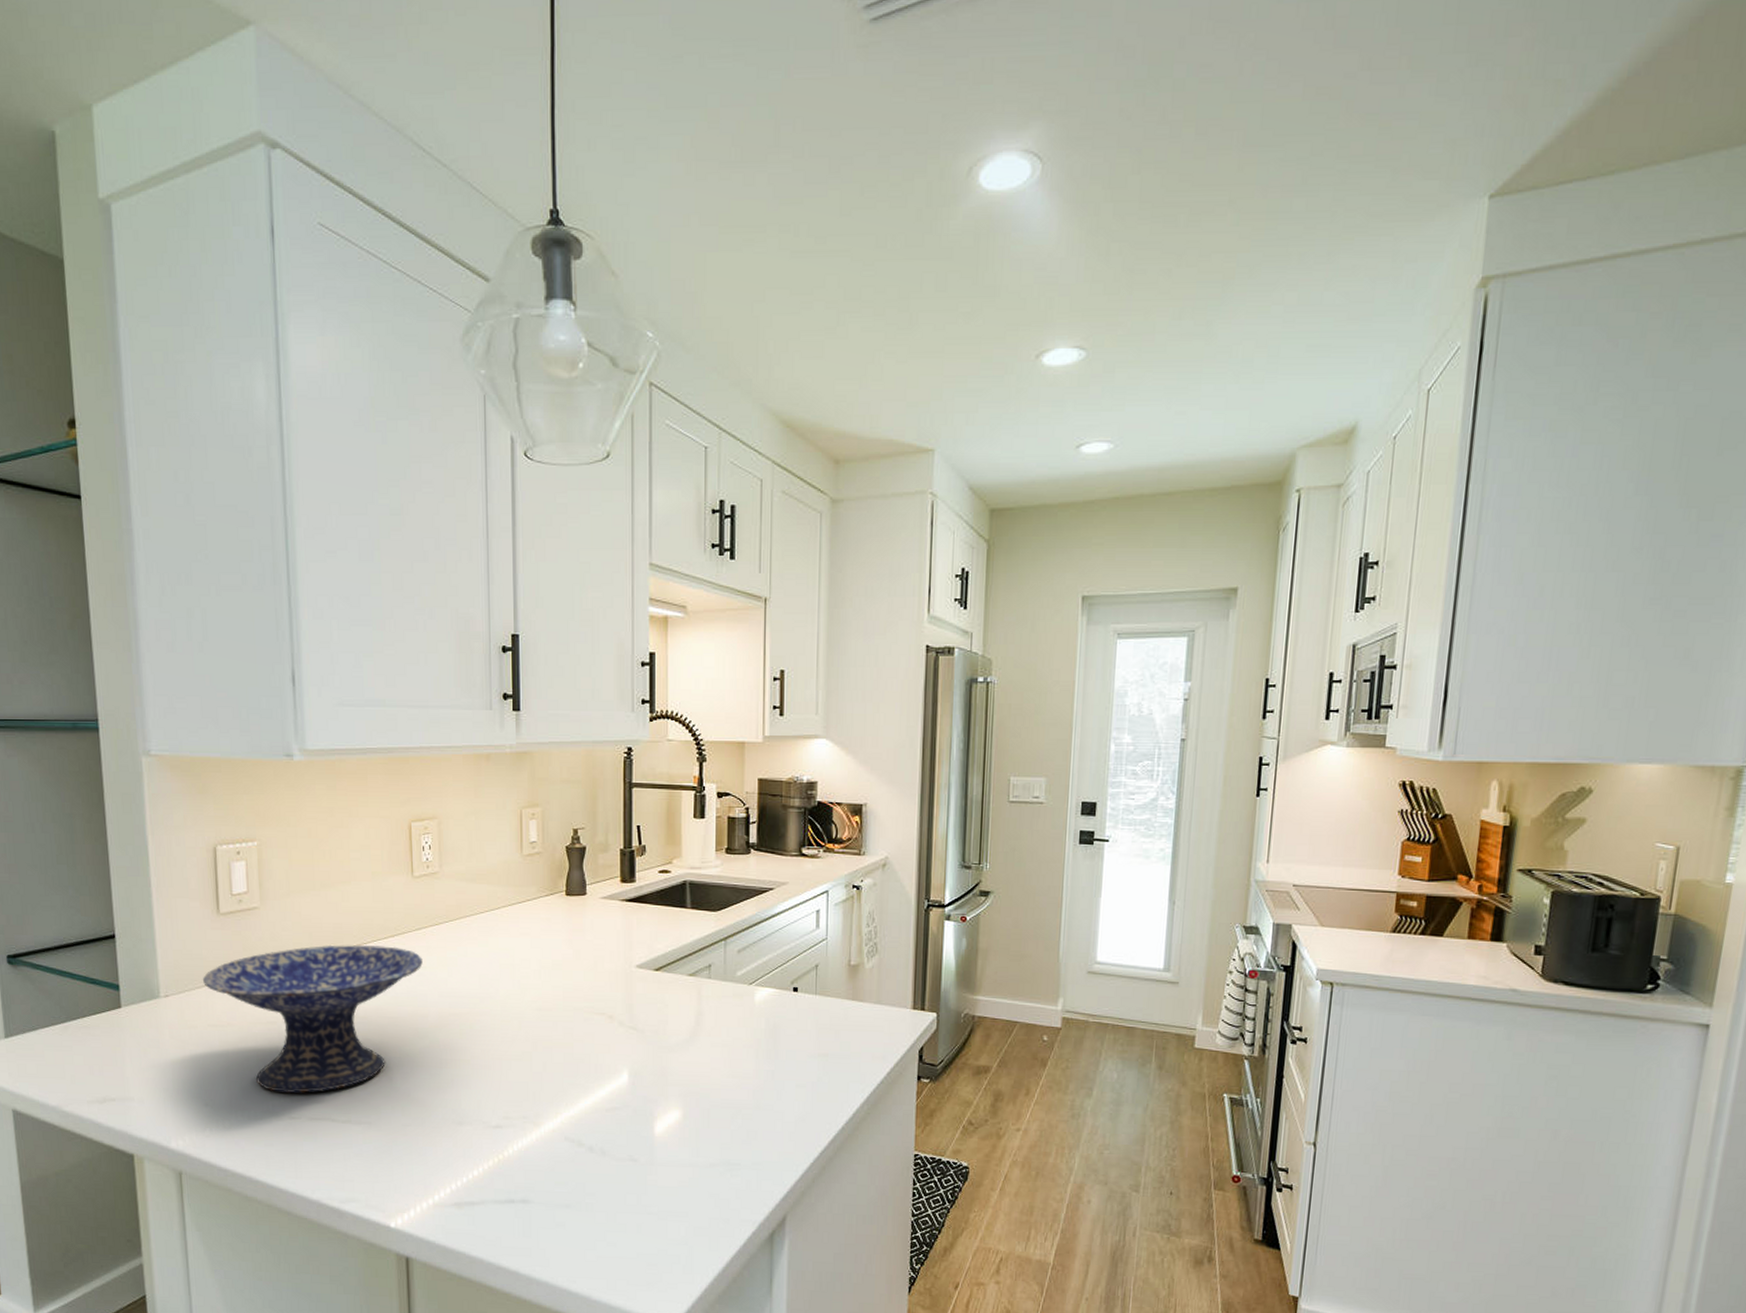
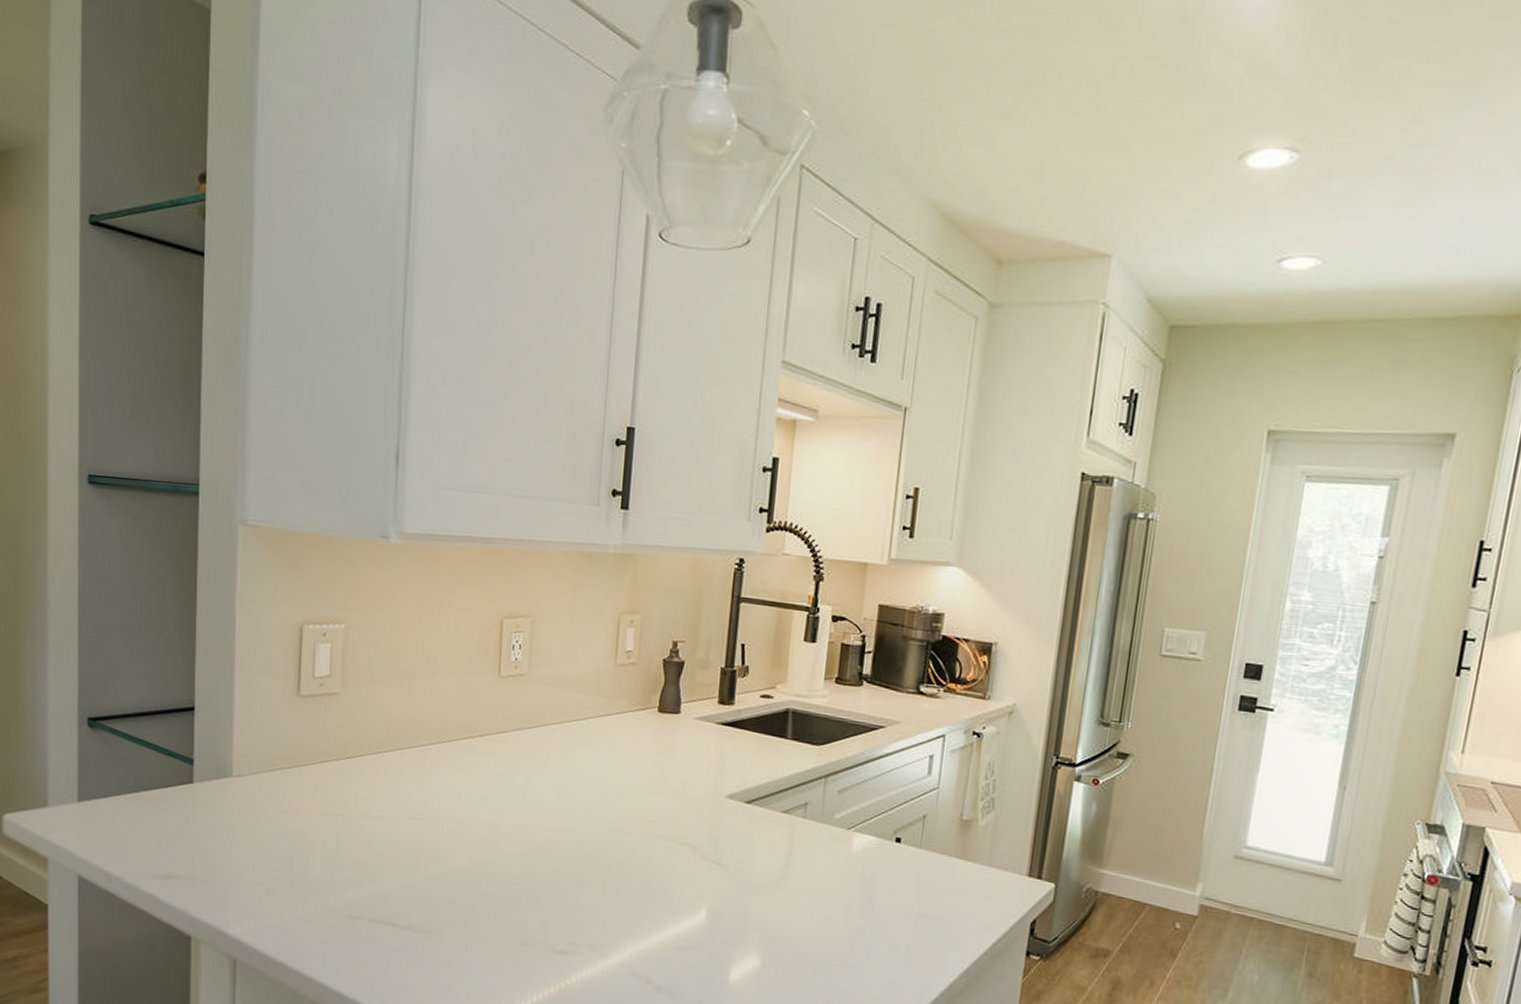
decorative bowl: present [203,944,423,1093] -> none [277,739,501,893]

